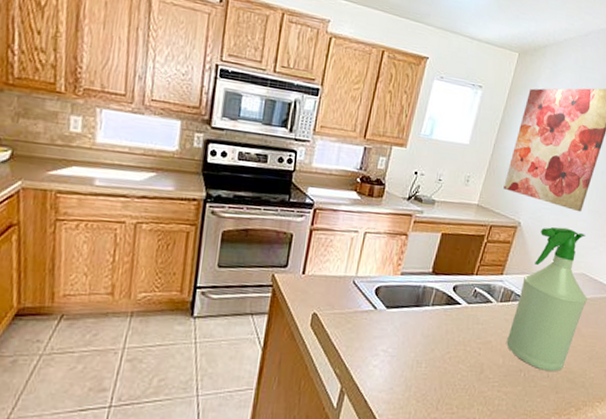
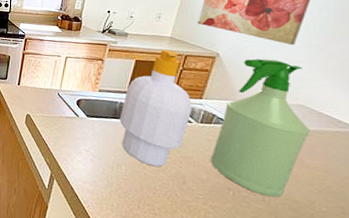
soap bottle: none [421,219,494,359] -> present [119,49,192,167]

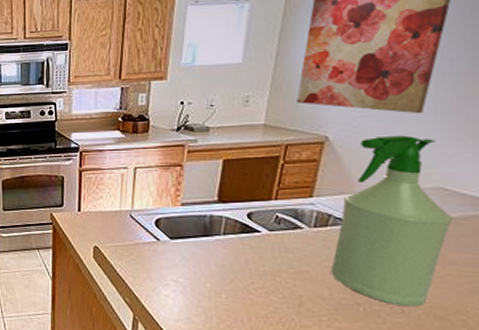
soap bottle: present [119,49,192,167] -> none [211,141,301,290]

